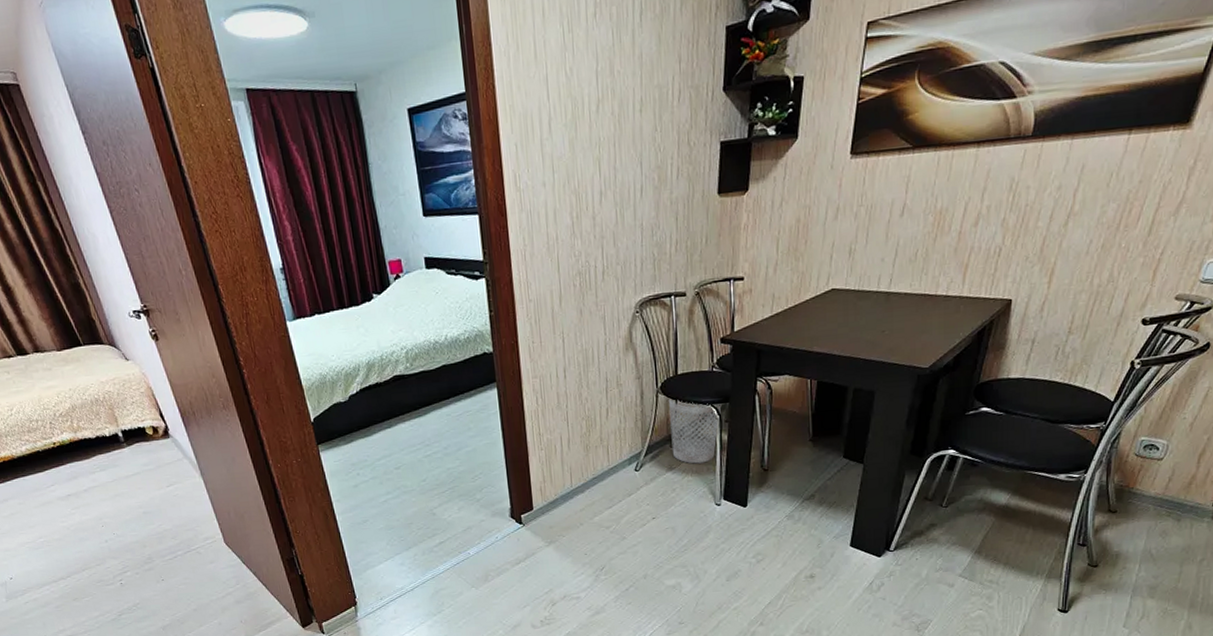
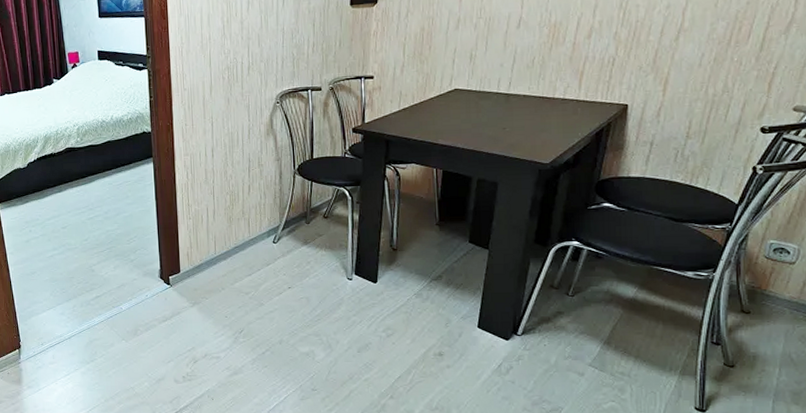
wastebasket: present [669,399,722,464] -> none [305,181,353,240]

